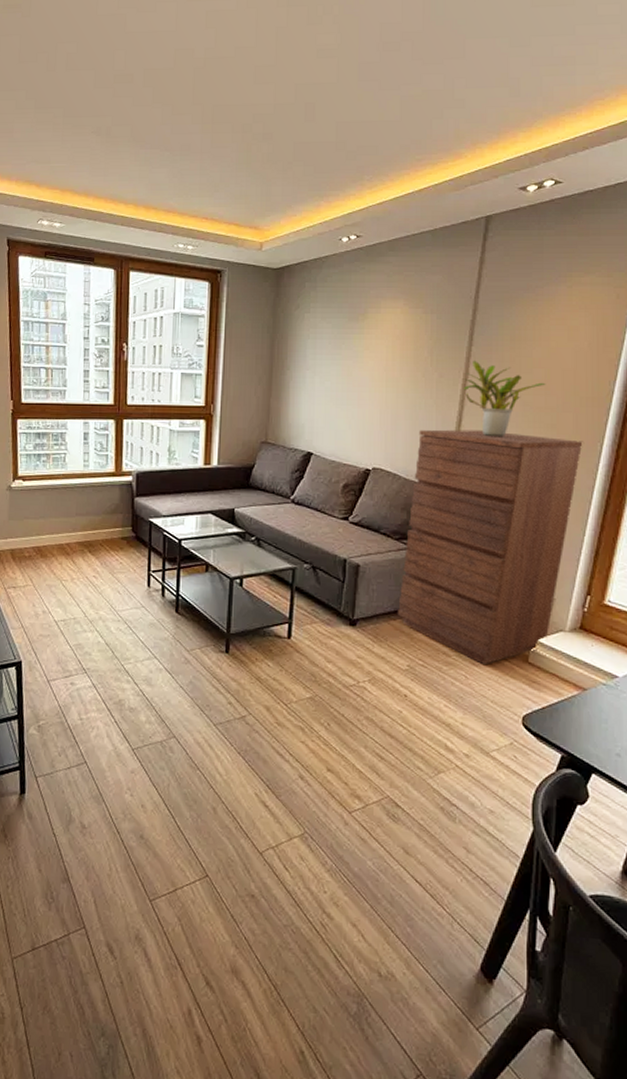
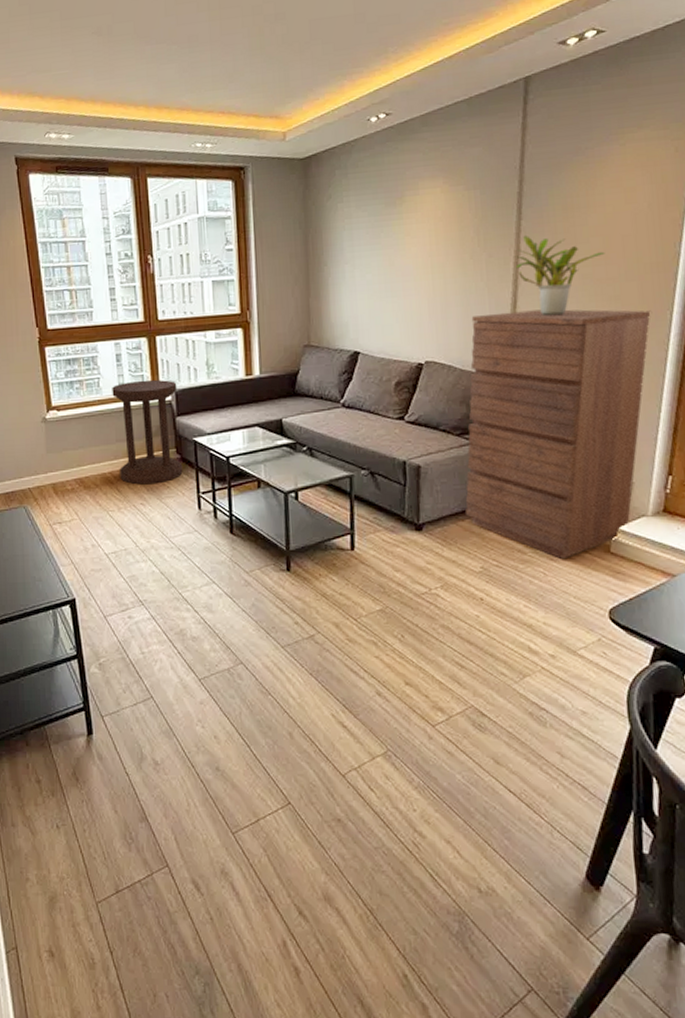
side table: none [76,459,139,559] -> present [112,379,183,485]

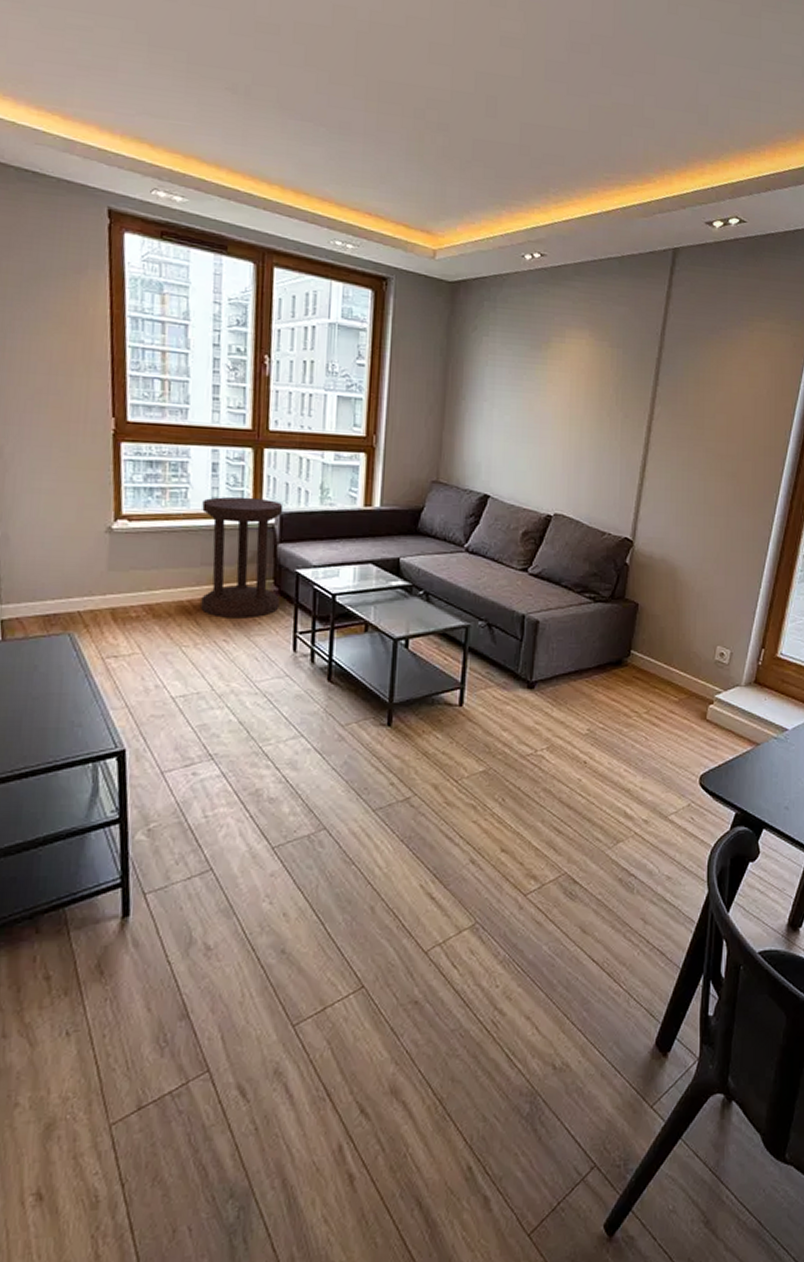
dresser: present [465,309,653,560] -> none [579,474,762,725]
potted plant: present [514,236,605,316] -> none [648,402,728,485]

